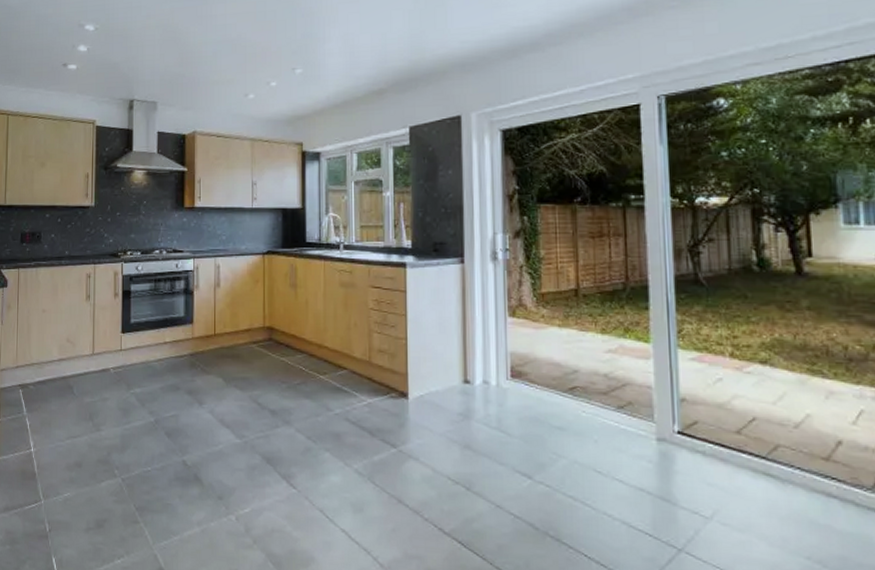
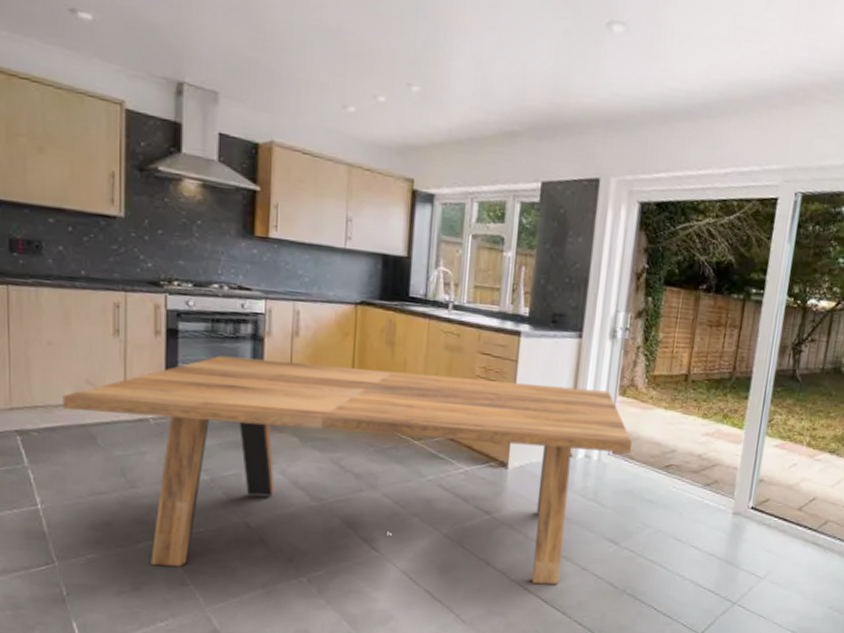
dining table: none [50,310,531,525] -> present [62,355,633,585]

